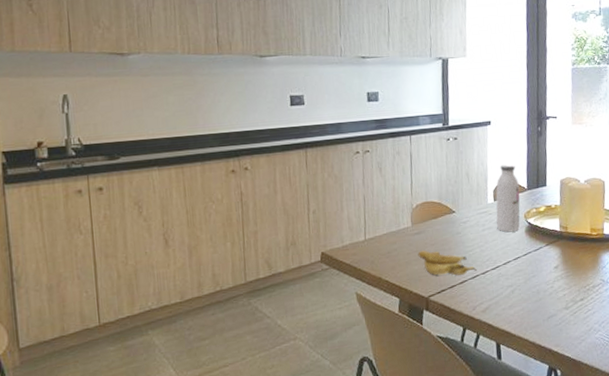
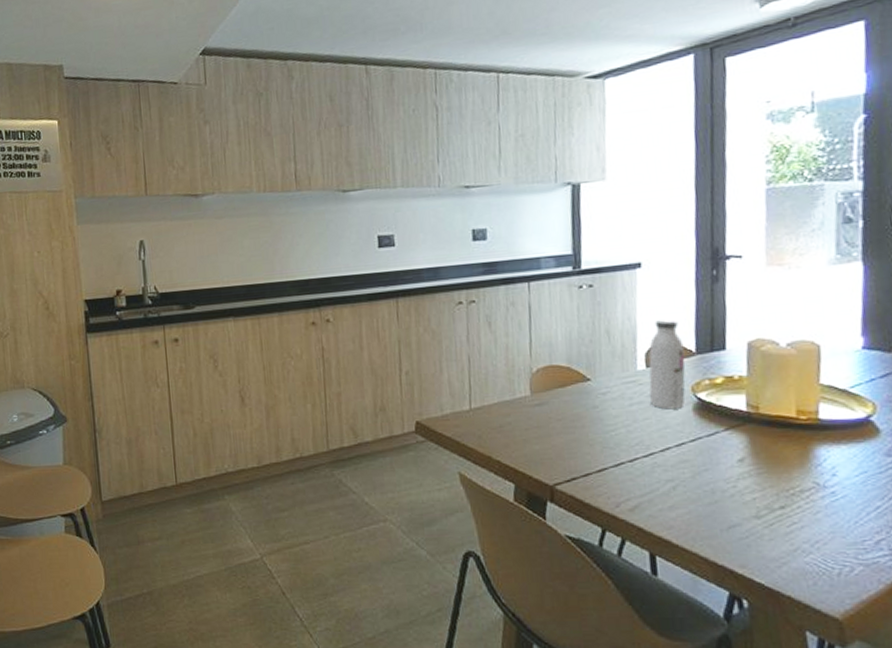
banana: present [417,250,477,276] -> none [539,427,622,461]

